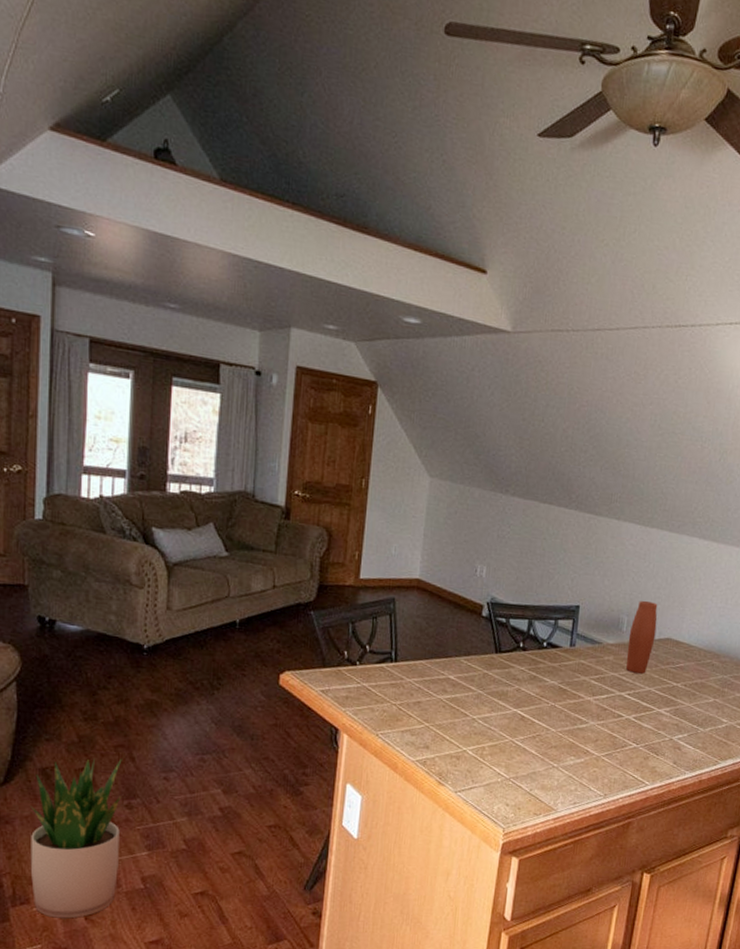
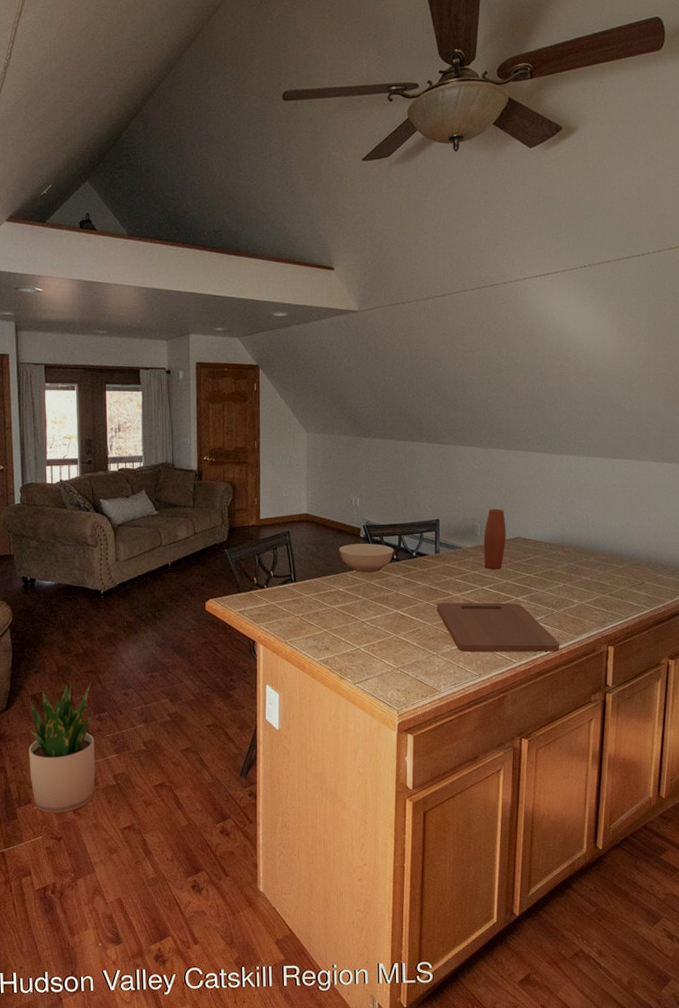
bowl: none [454,623,522,661] -> present [339,544,394,573]
cutting board: none [563,706,701,777] -> present [436,602,560,653]

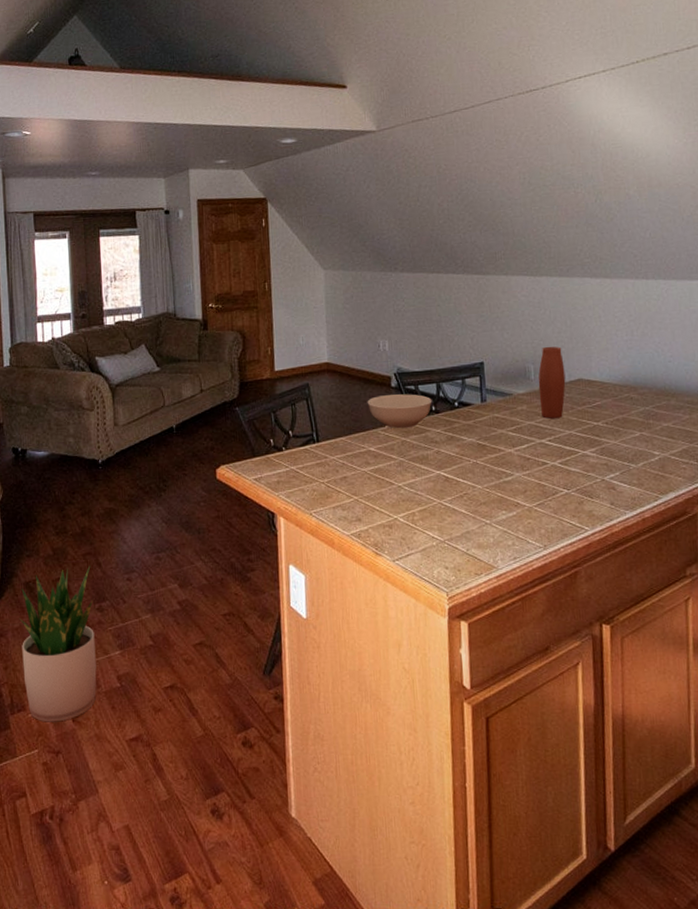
cutting board: present [436,602,560,653] -> none [486,458,642,519]

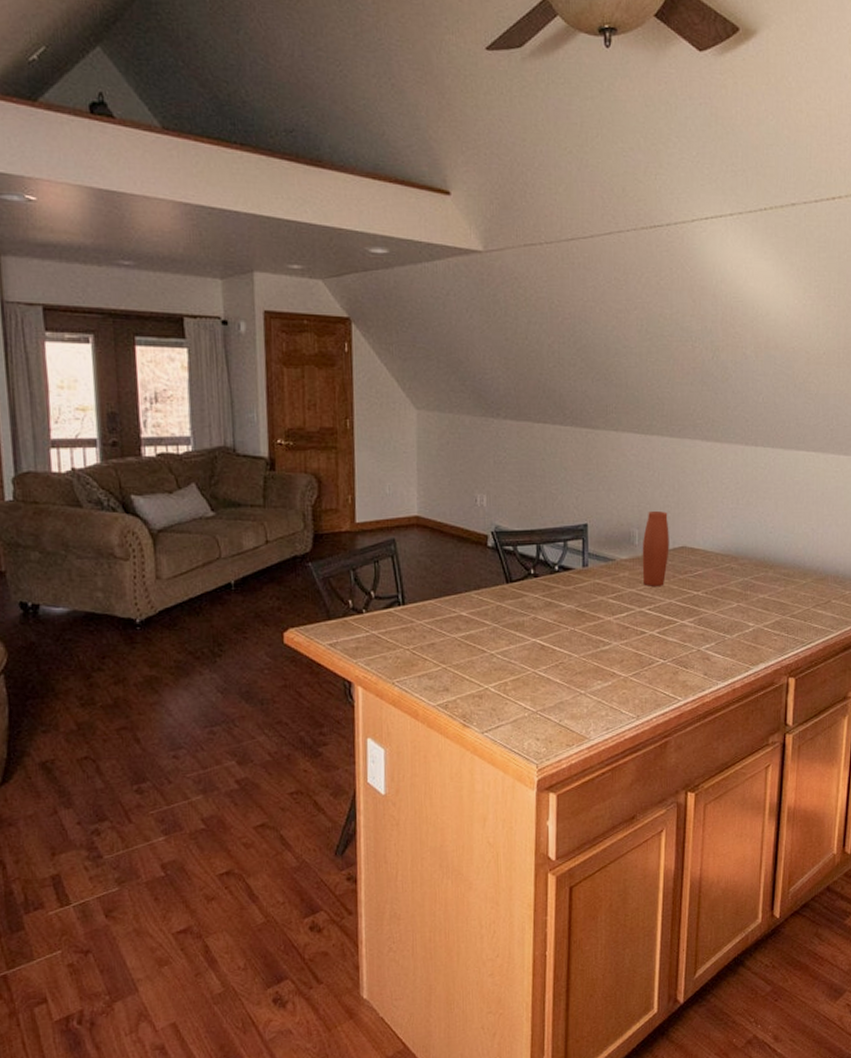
planter: present [19,566,97,722] -> none [33,742,136,920]
bowl: present [367,394,432,429] -> none [460,555,531,593]

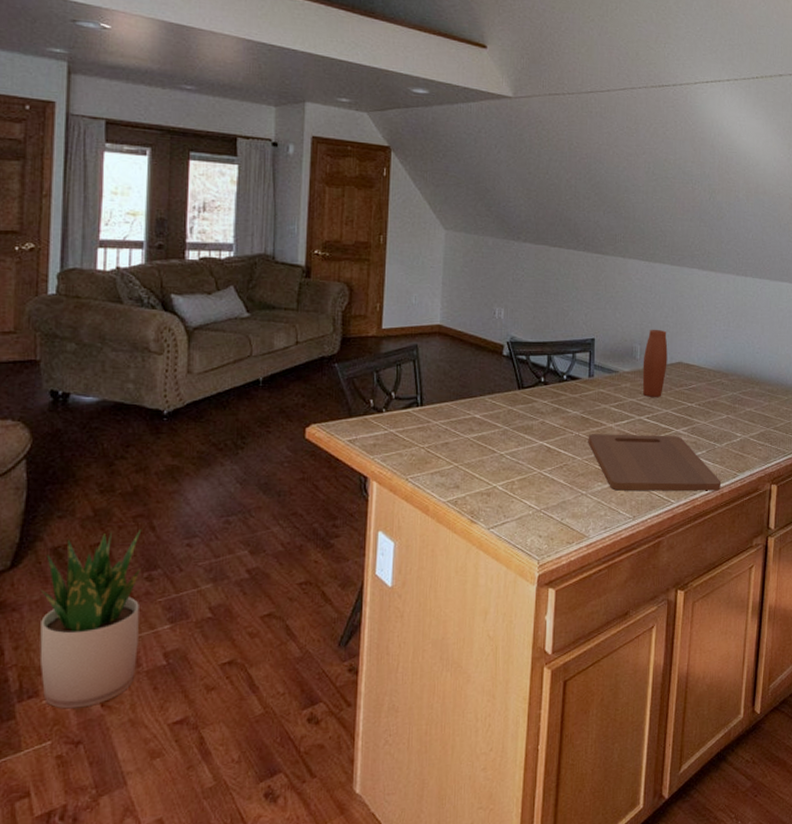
planter: none [33,742,136,920] -> present [39,530,142,709]
cutting board: none [584,627,733,689] -> present [588,434,722,492]

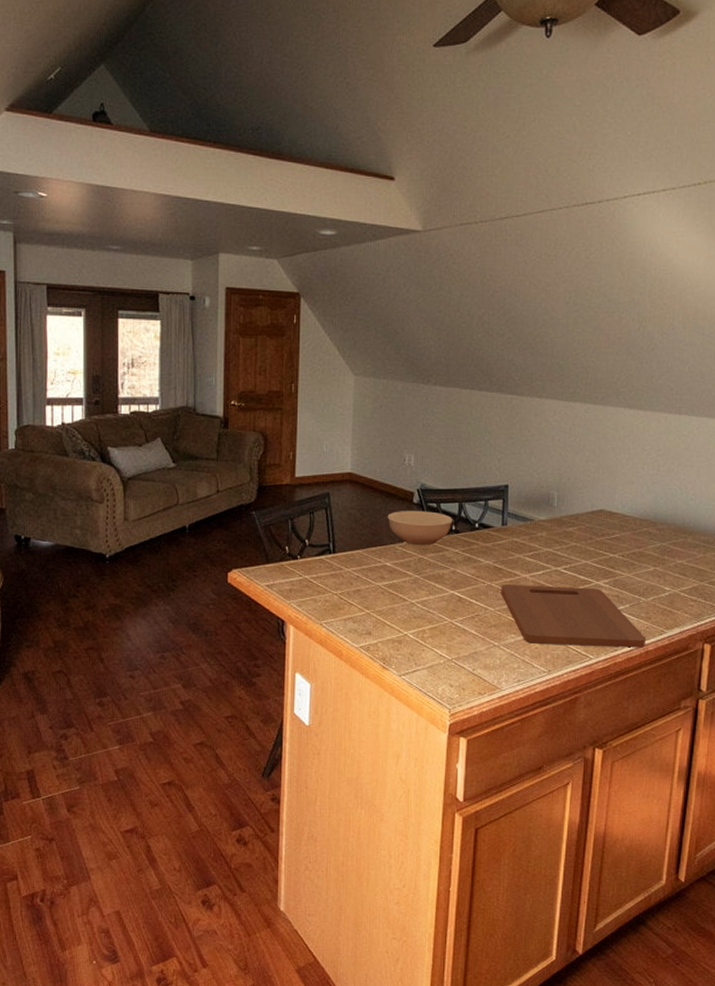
planter: present [39,530,142,709] -> none [16,661,94,811]
bowl: none [477,363,542,398] -> present [387,511,453,546]
vase: present [642,329,668,397] -> none [559,474,588,547]

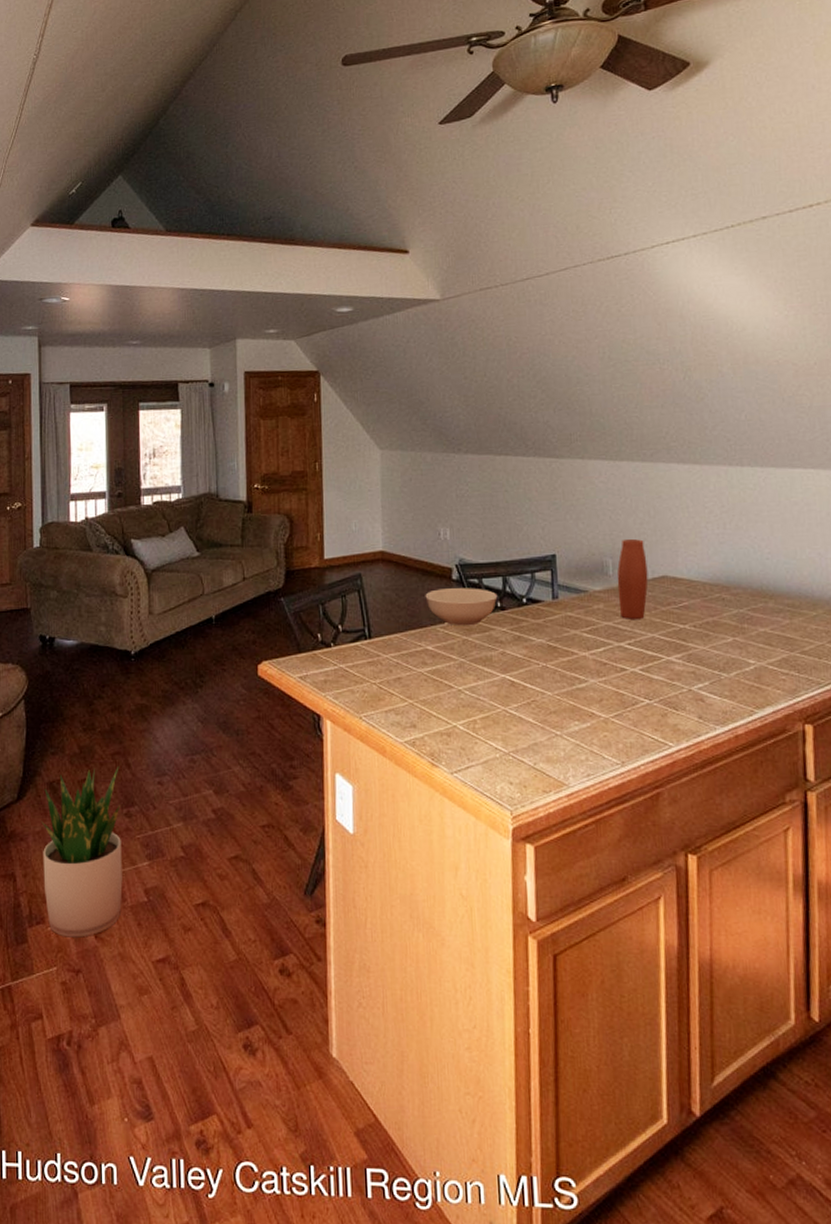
planter: none [16,661,94,811] -> present [41,767,123,938]
cutting board: present [501,584,647,648] -> none [557,664,734,733]
vase: none [559,474,588,547] -> present [617,538,649,619]

